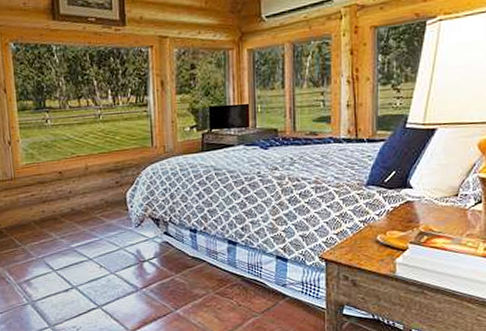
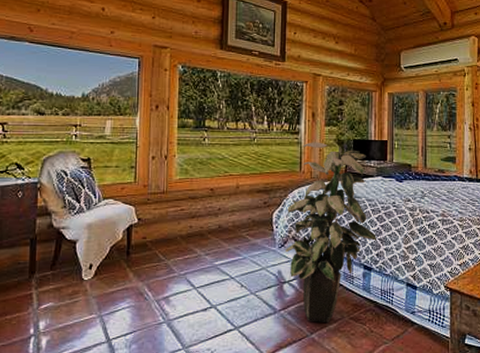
indoor plant: none [141,113,242,299] -> present [285,142,378,323]

